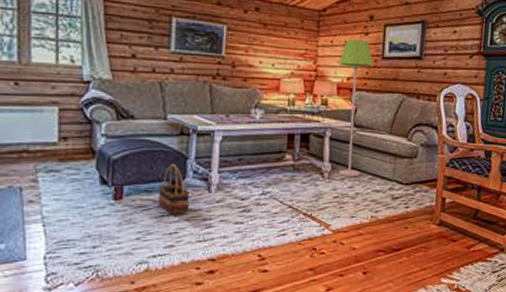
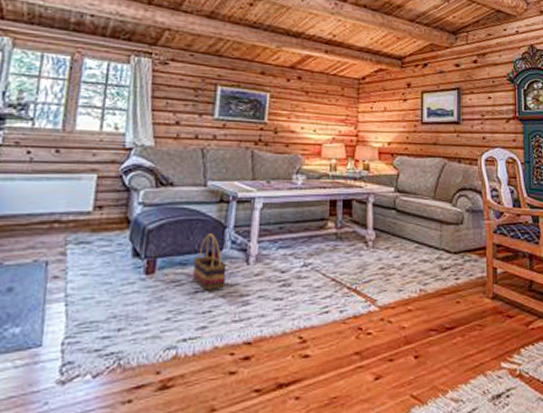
floor lamp: present [338,39,374,177] -> none [379,105,413,246]

